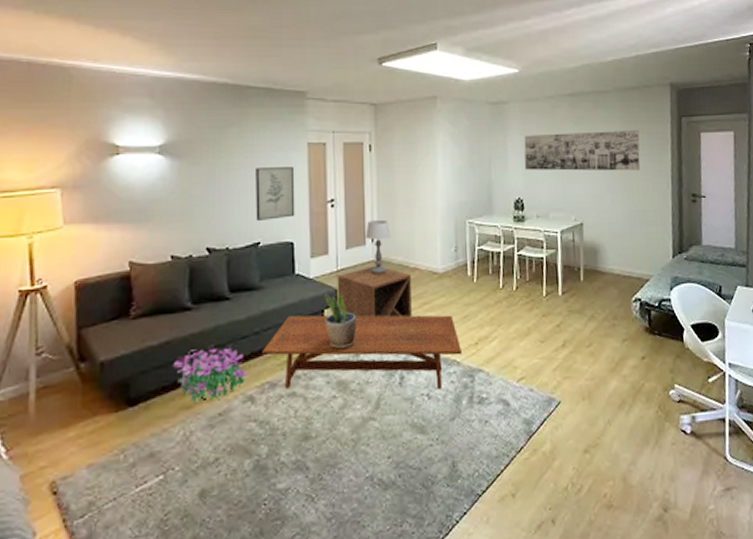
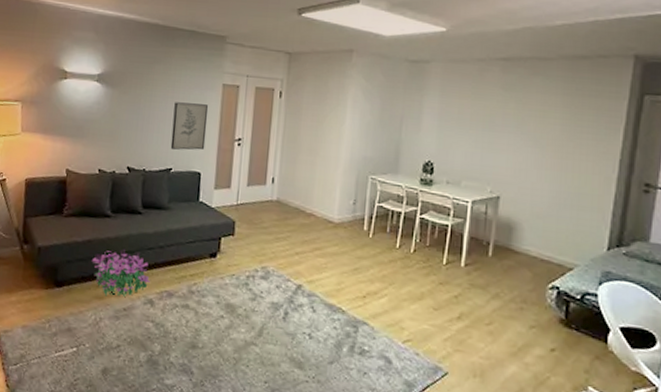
coffee table: present [262,315,462,389] -> none [164,238,348,332]
potted plant: present [325,293,357,350] -> none [221,223,250,277]
side table: present [337,266,412,318] -> none [234,205,307,259]
table lamp: present [365,219,391,275] -> none [266,162,291,215]
wall art: present [524,129,640,171] -> none [439,97,585,149]

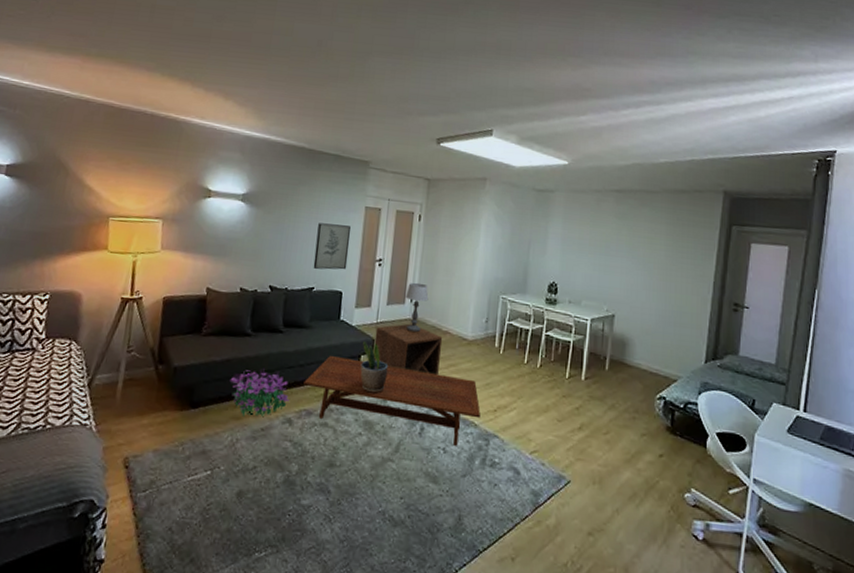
coffee table: none [164,238,348,332] -> present [303,356,481,446]
potted plant: none [221,223,250,277] -> present [360,341,389,394]
side table: none [234,205,307,259] -> present [373,323,443,376]
table lamp: none [266,162,291,215] -> present [405,282,429,333]

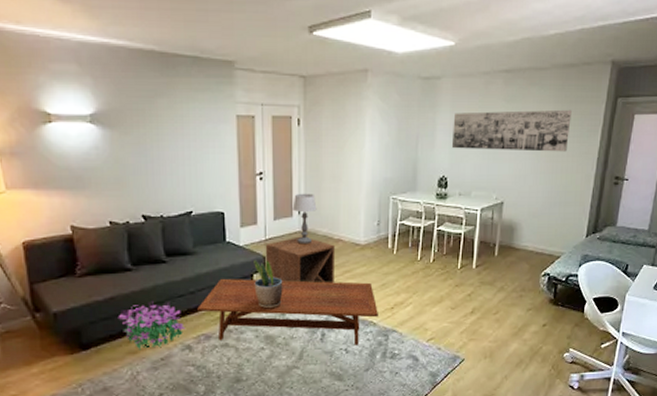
wall art: present [313,223,350,270] -> none [186,139,225,191]
wall art: none [562,224,684,272] -> present [451,109,572,152]

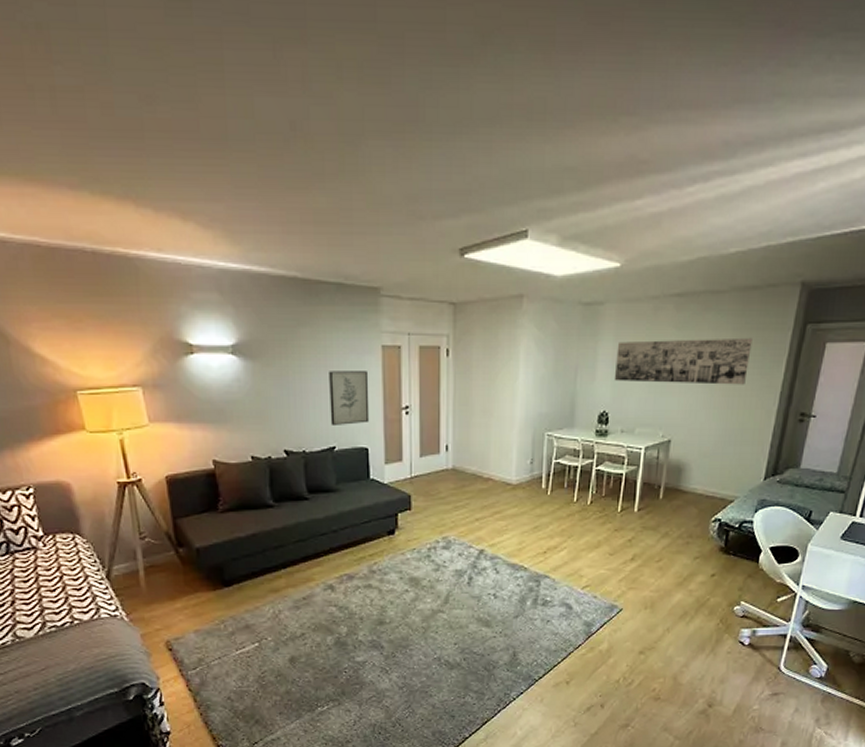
decorative plant: present [118,301,185,350] -> none [260,539,327,589]
wall art: none [186,139,225,191] -> present [329,371,370,425]
coffee table: present [197,279,378,345] -> none [340,518,530,590]
potted plant: present [254,260,283,309] -> none [398,498,429,550]
side table: present [265,236,336,284] -> none [411,474,485,525]
table lamp: present [292,193,317,245] -> none [440,428,466,483]

